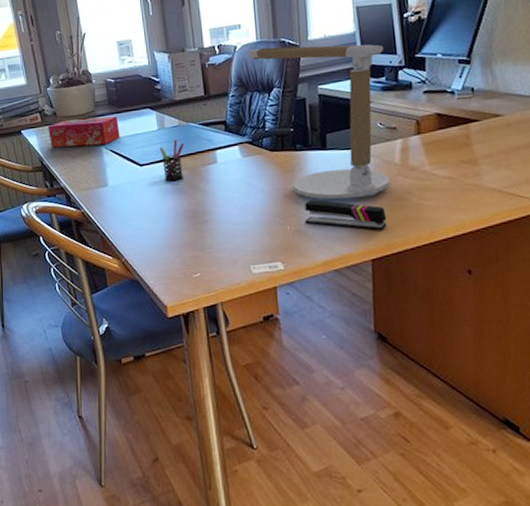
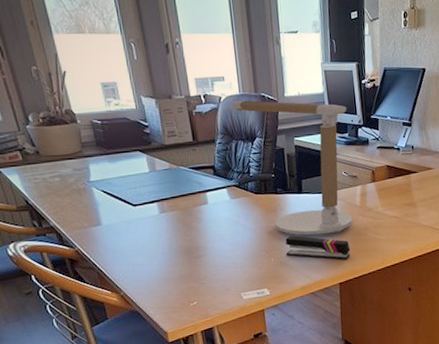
tissue box: present [48,116,120,148] -> none [31,158,111,187]
pen holder: present [159,139,184,182] -> none [151,181,176,221]

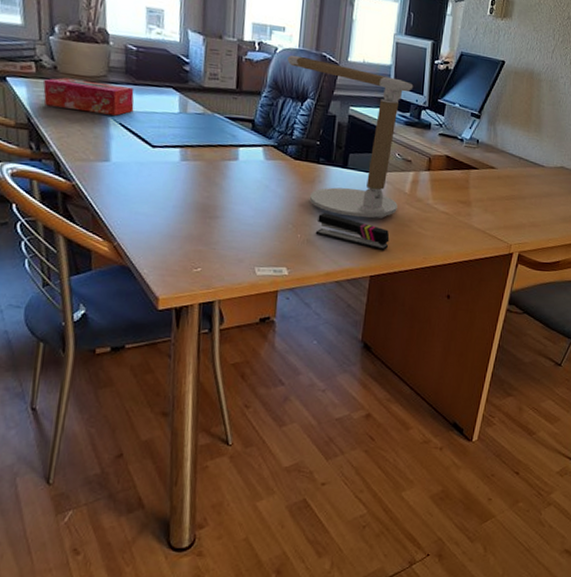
tissue box: none [31,158,111,187] -> present [43,77,134,116]

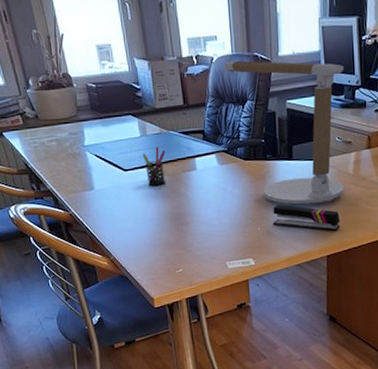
tissue box: present [43,77,134,116] -> none [31,122,104,151]
pen holder: none [177,127,205,171] -> present [142,146,165,186]

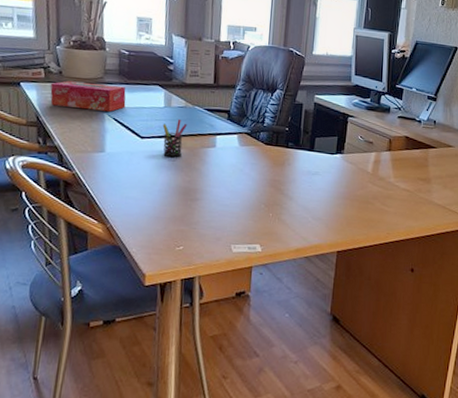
tissue box: none [31,122,104,151] -> present [50,80,126,112]
desk lamp: present [223,60,345,205] -> none [258,51,373,198]
stapler: present [273,203,341,231] -> none [286,192,355,227]

